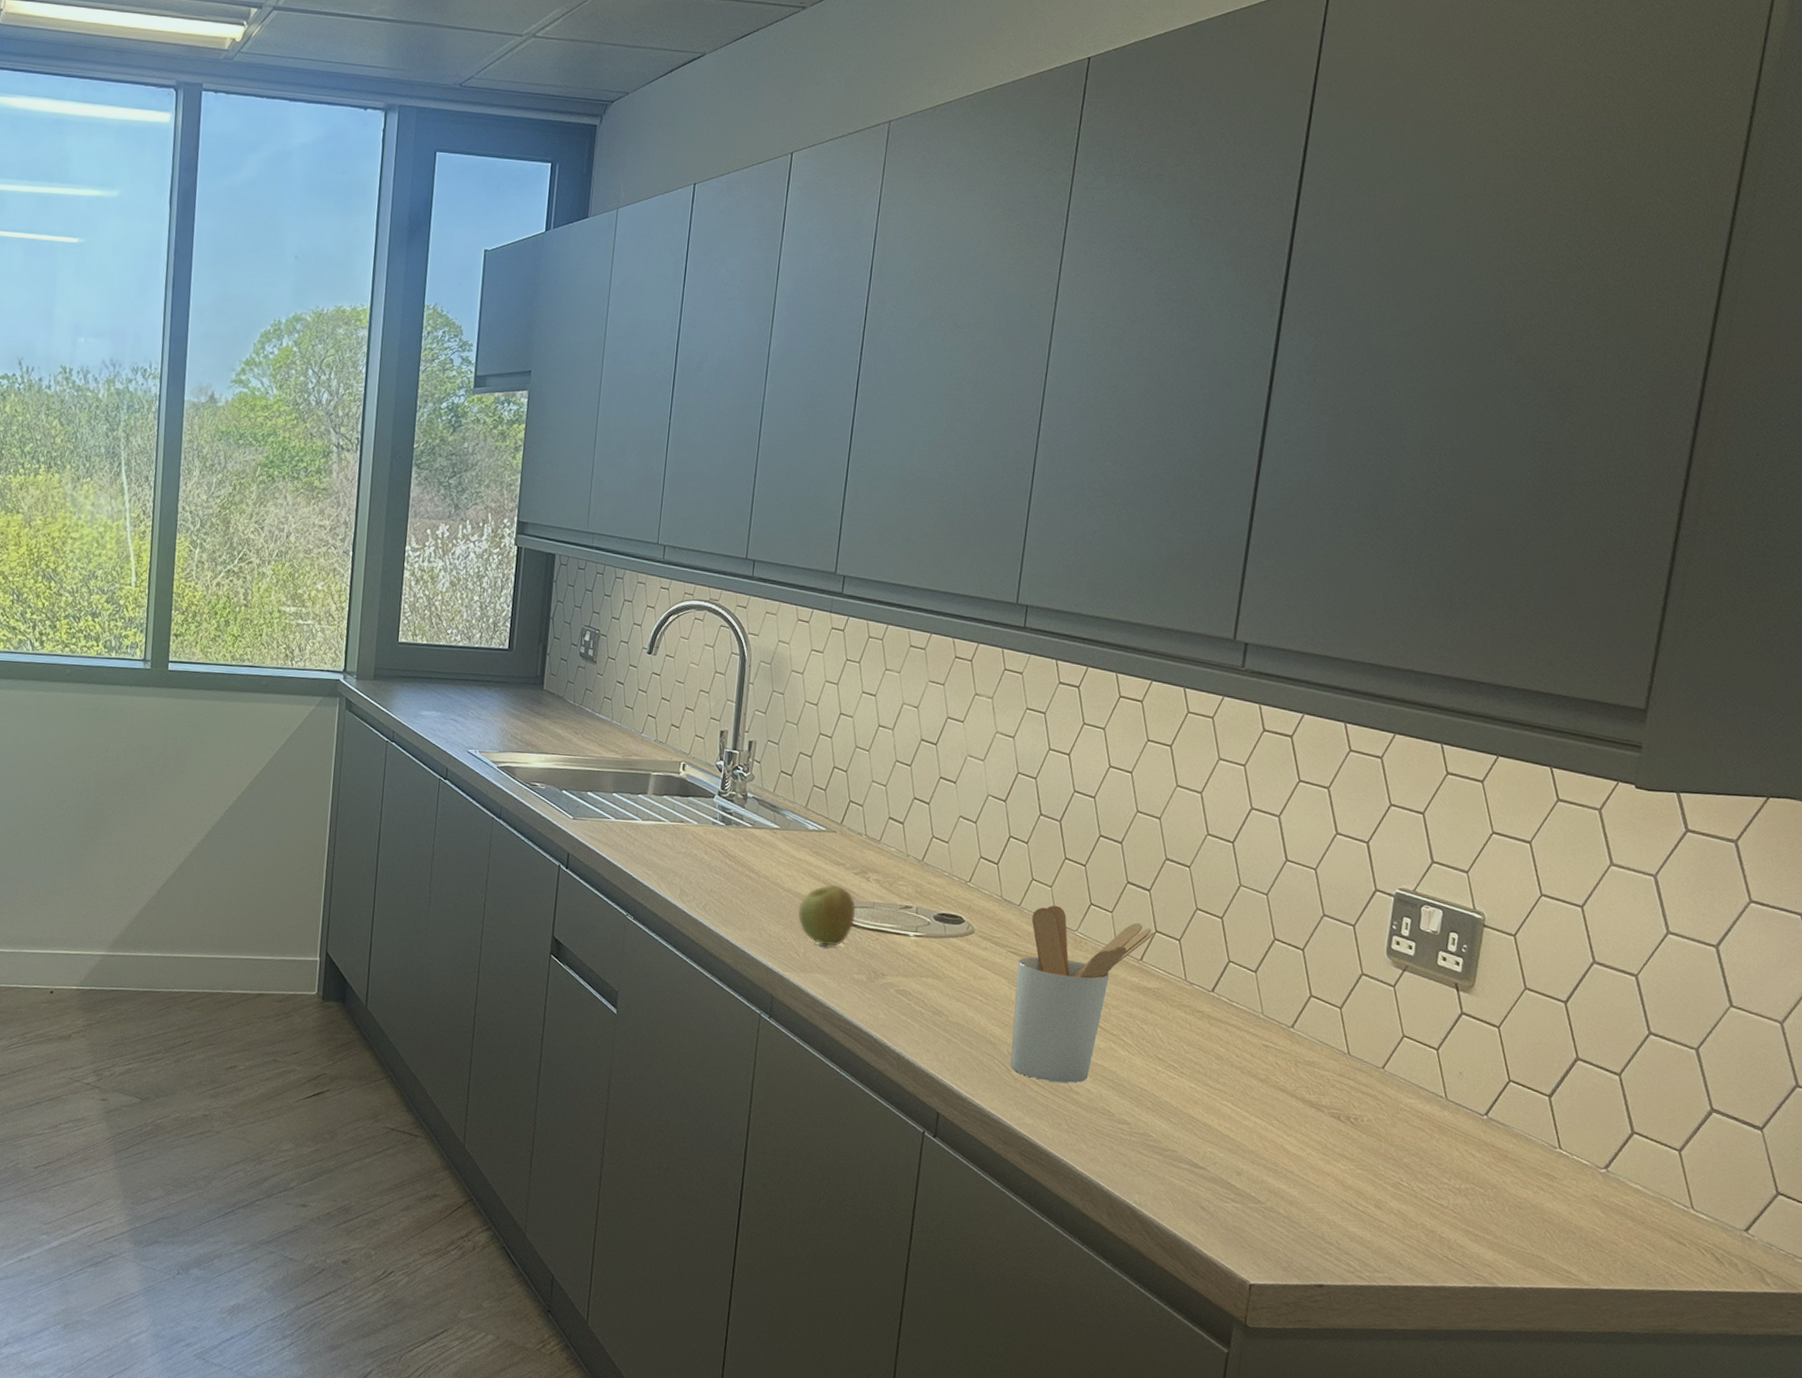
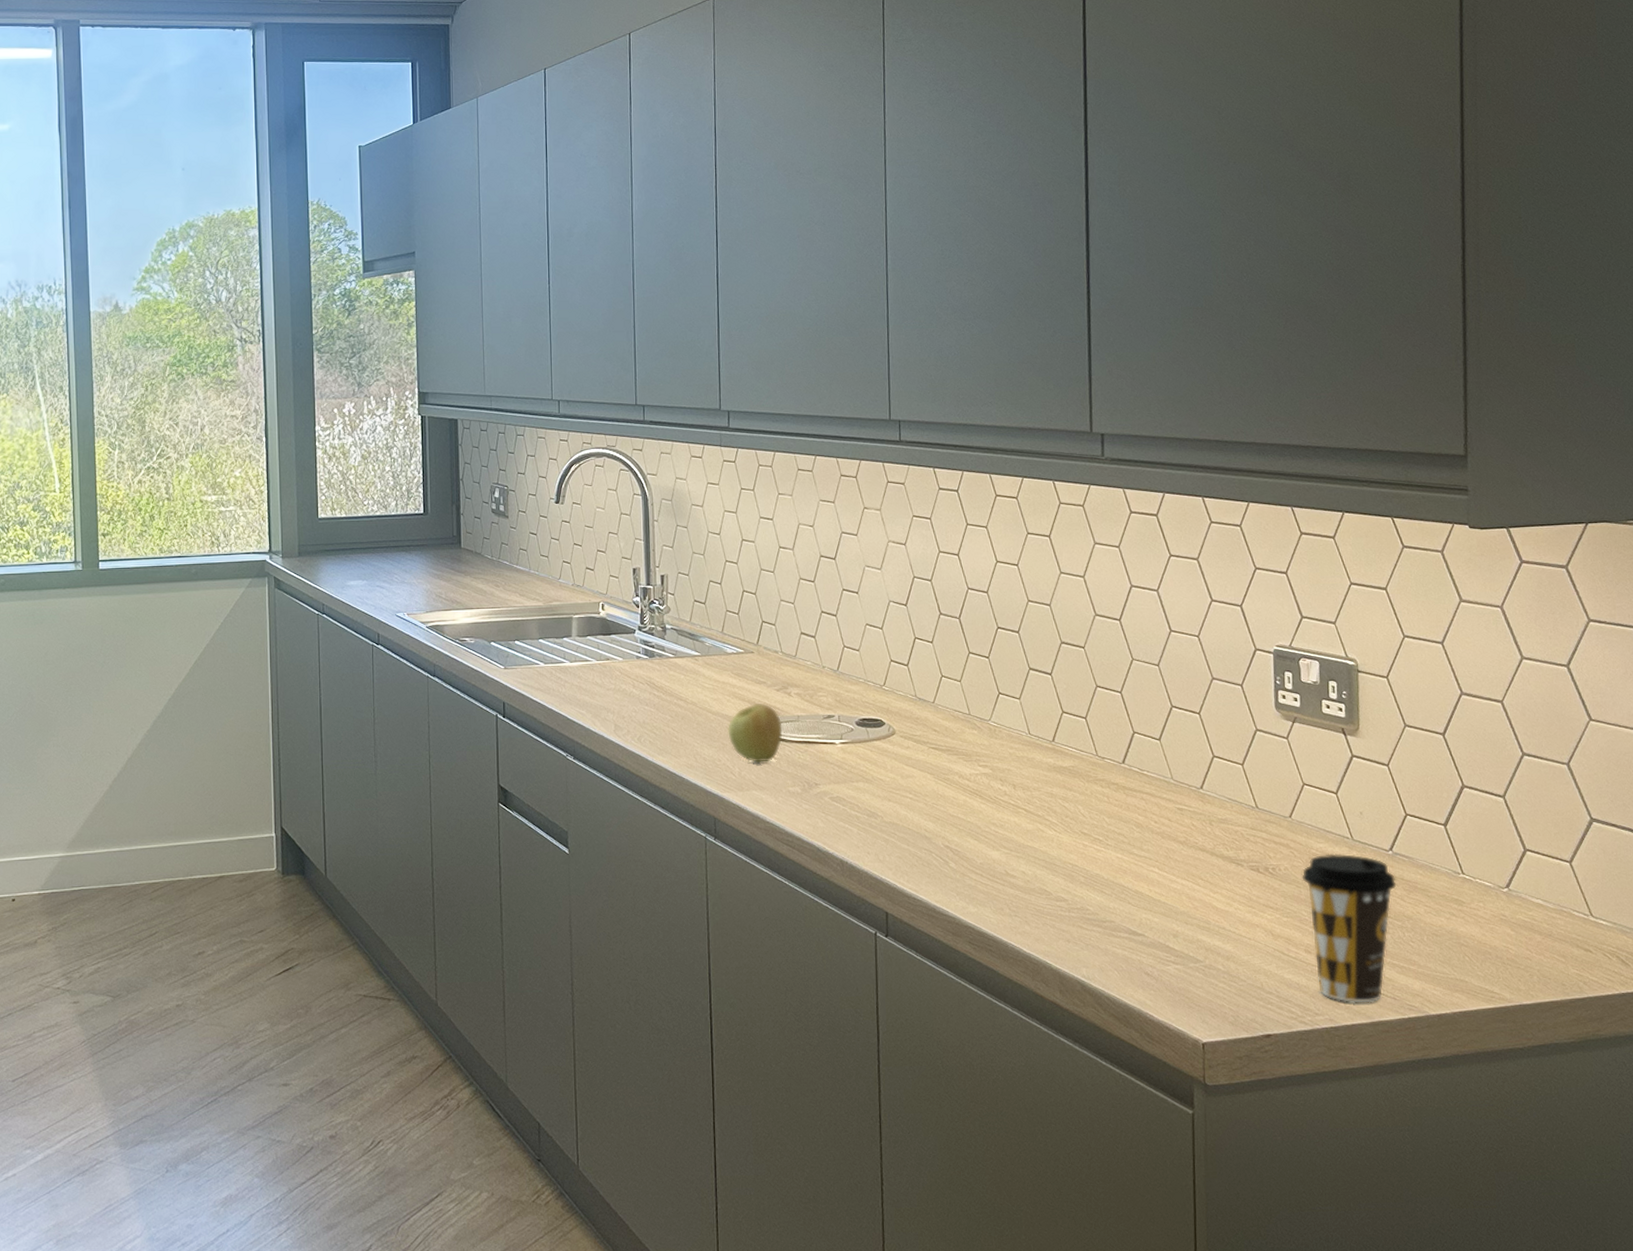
utensil holder: present [1010,905,1154,1083] -> none [939,698,1061,868]
coffee cup: none [1383,1110,1486,1267] -> present [1301,853,1397,1003]

